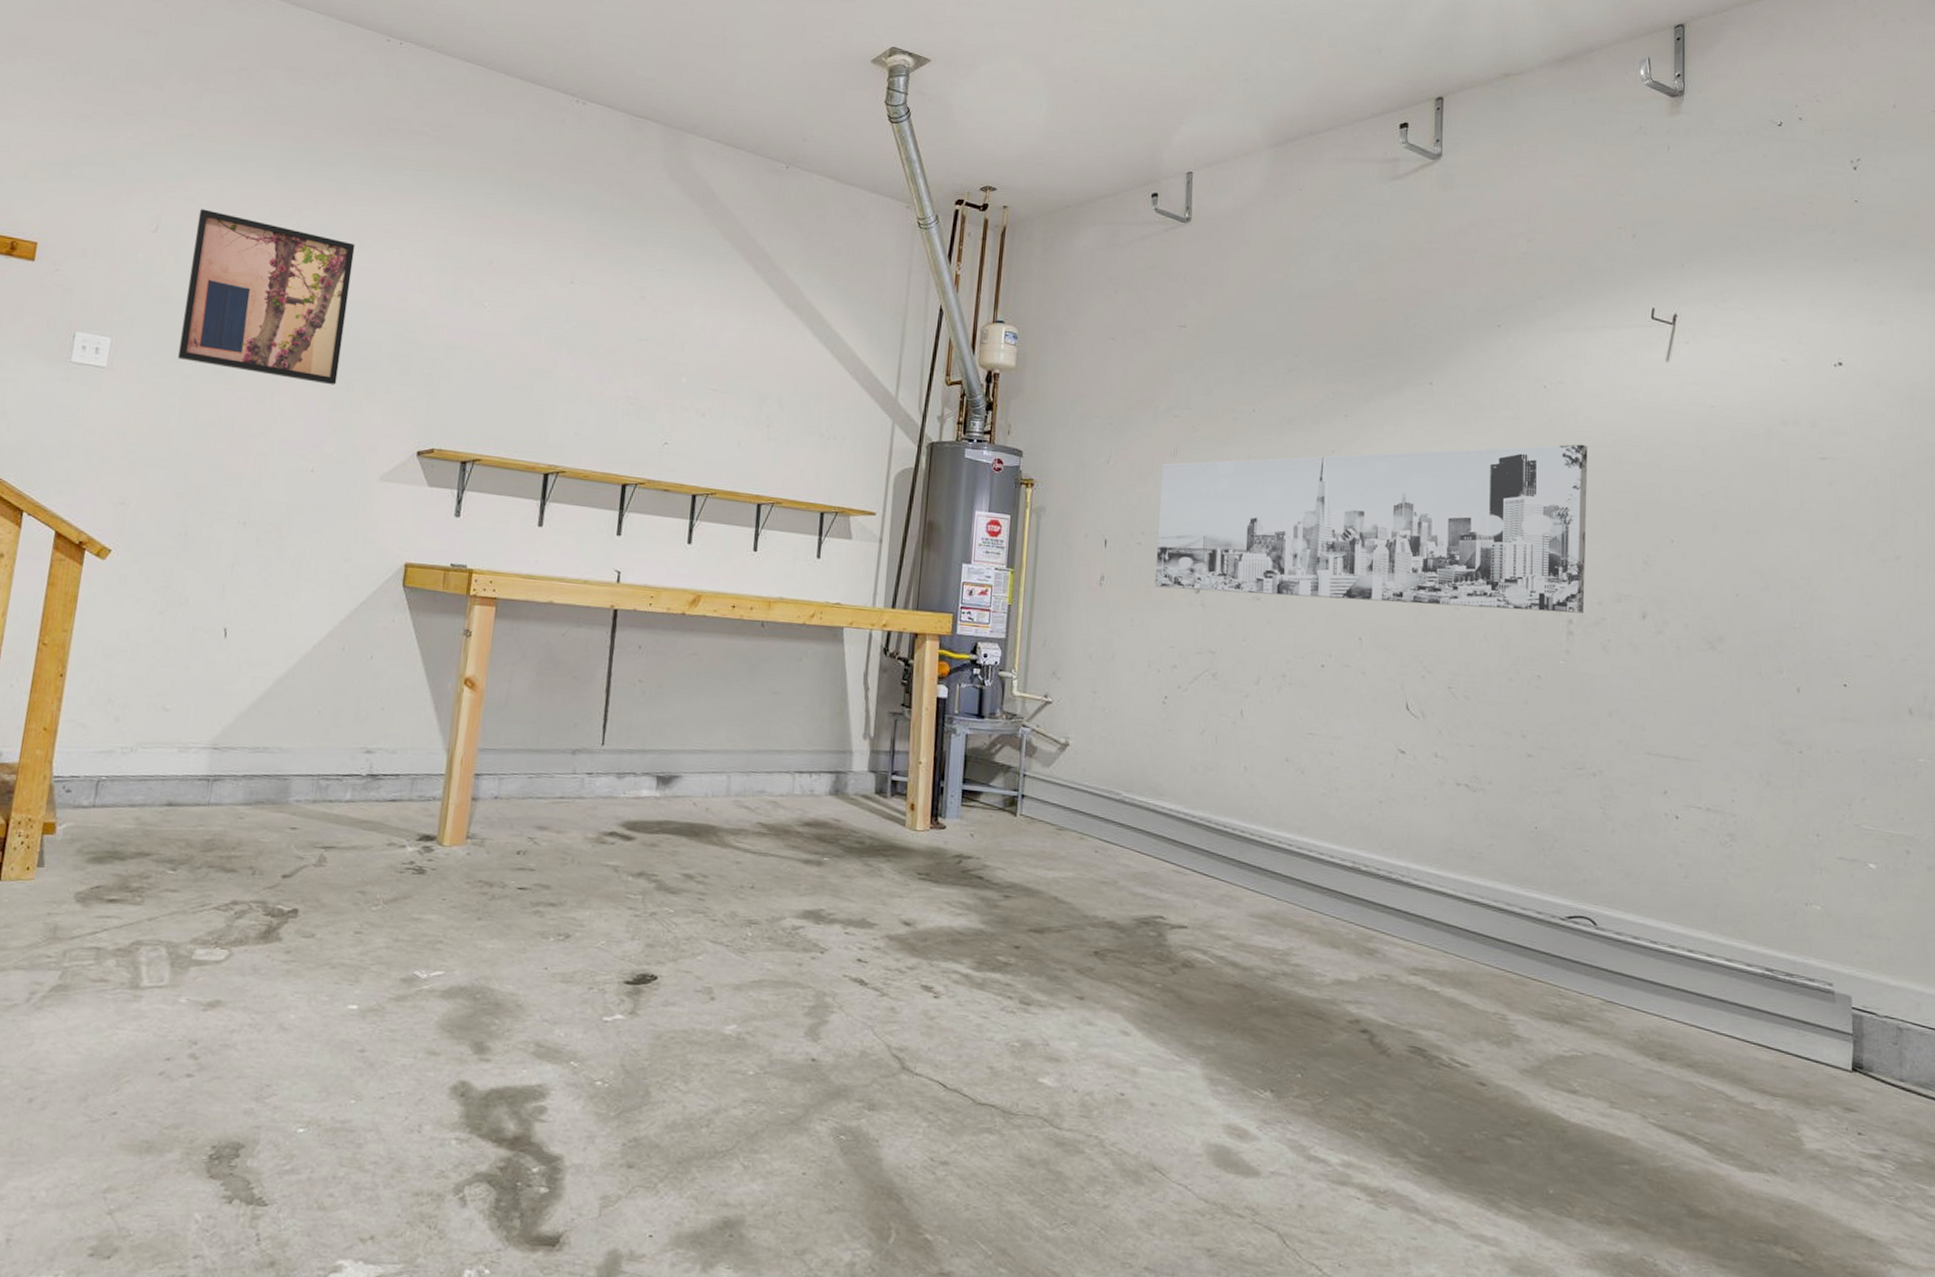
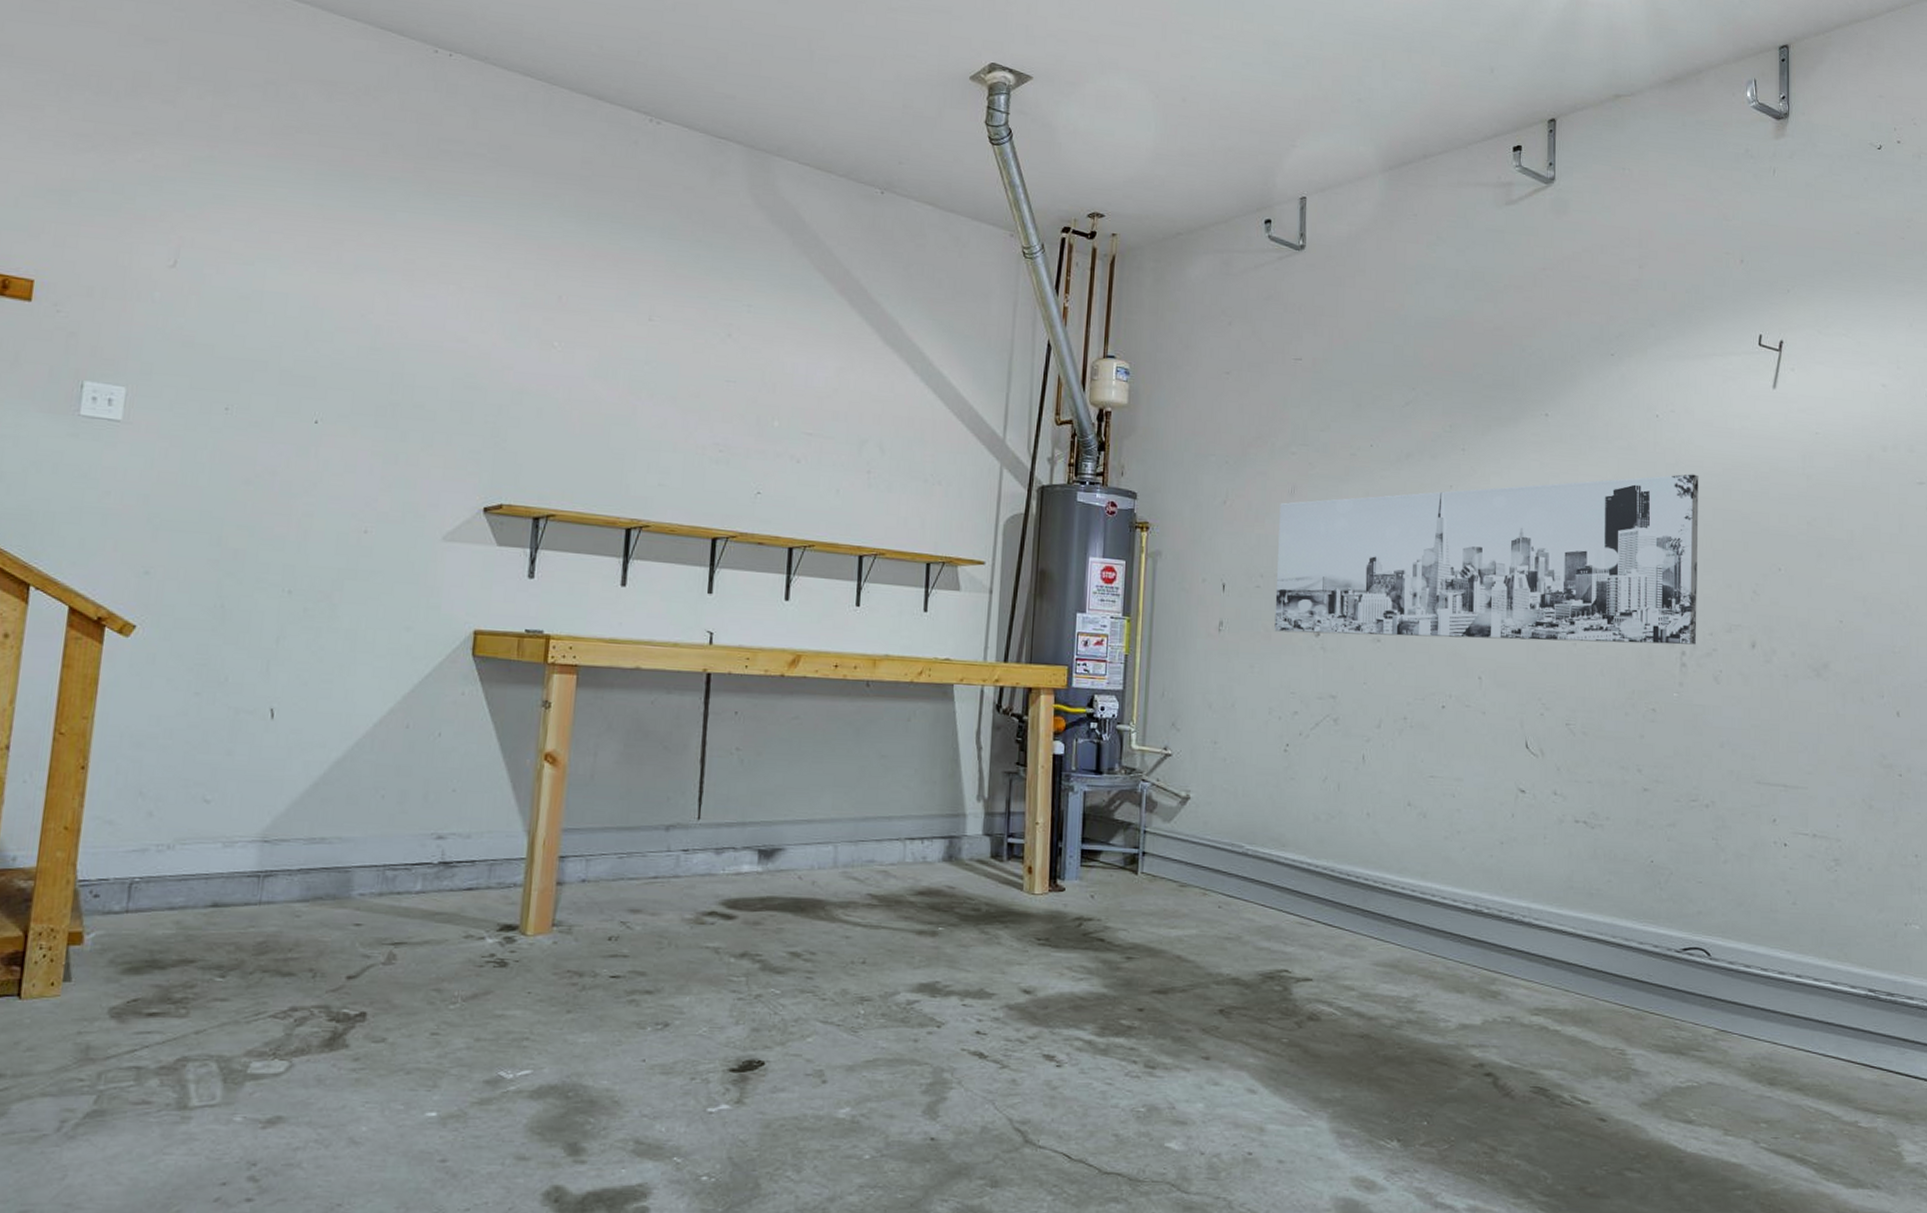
wall art: present [178,208,356,385] -> none [205,240,406,437]

